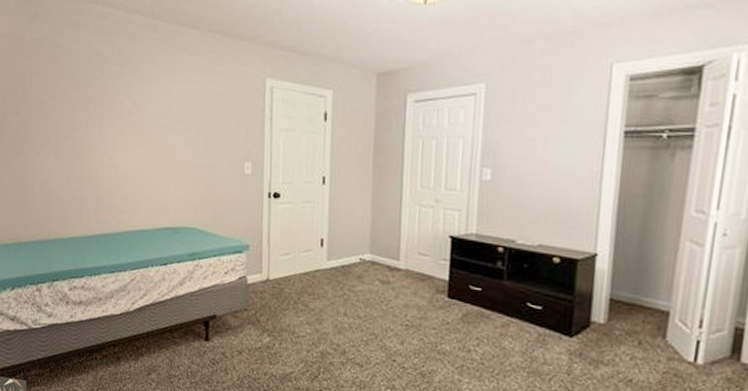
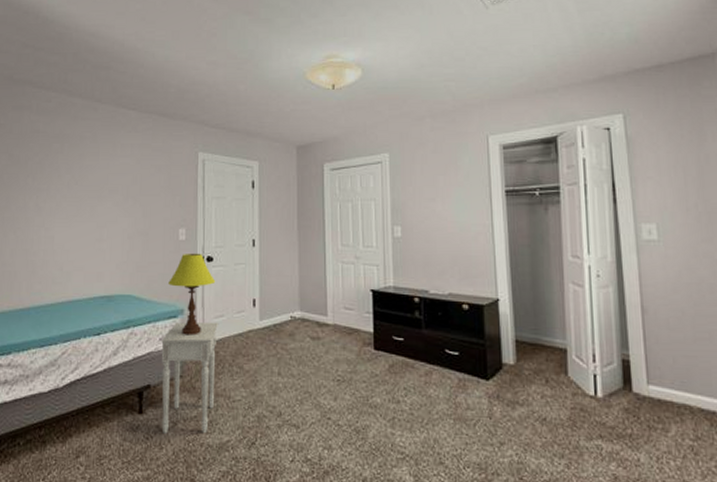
nightstand: none [226,257,285,364] -> present [161,322,219,434]
table lamp: none [234,188,283,272] -> present [168,253,216,336]

